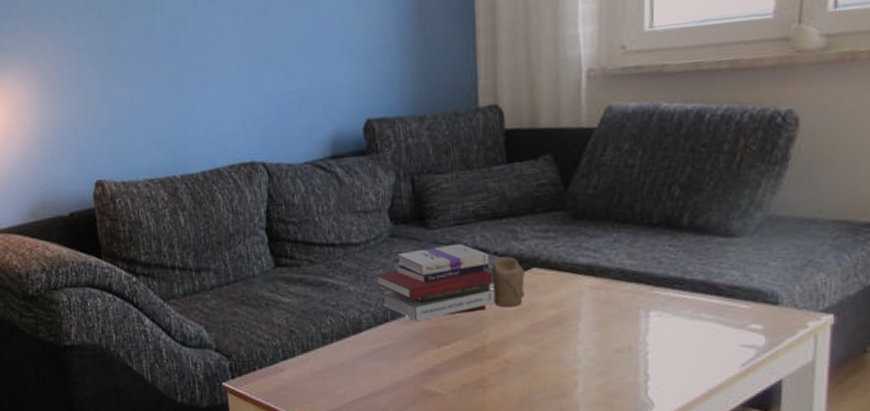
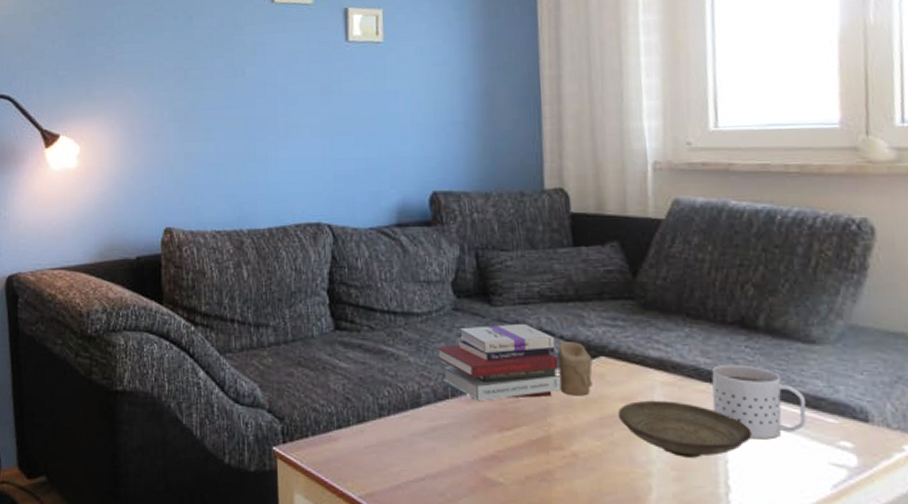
decorative bowl: none [547,303,671,353] -> present [617,400,752,458]
mug: none [636,262,722,331] -> present [711,364,807,440]

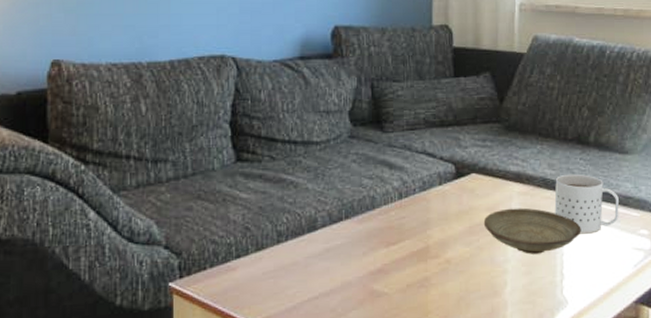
books: present [436,323,562,401] -> none [333,147,440,220]
candle: present [557,342,593,396] -> none [438,162,466,210]

